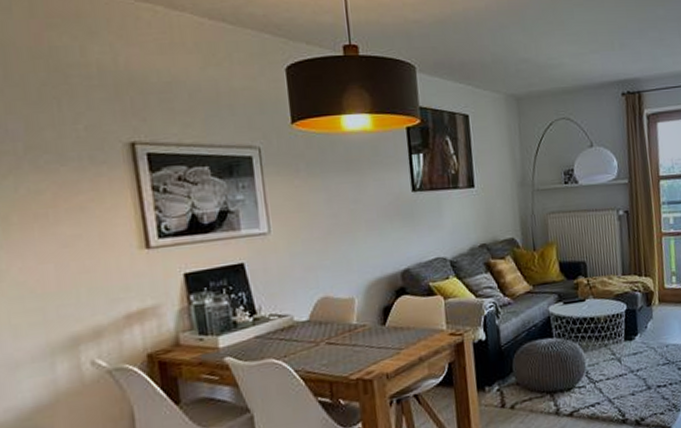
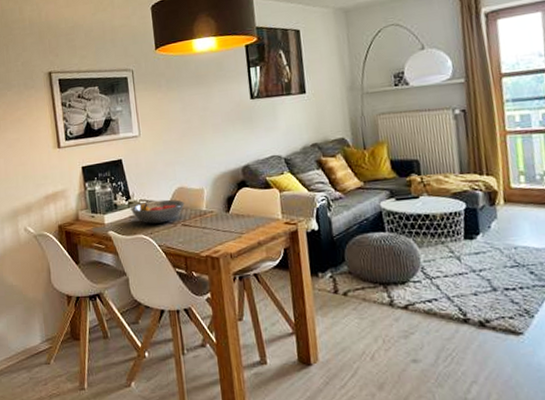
fruit bowl: none [255,312,330,345] -> present [130,199,185,224]

